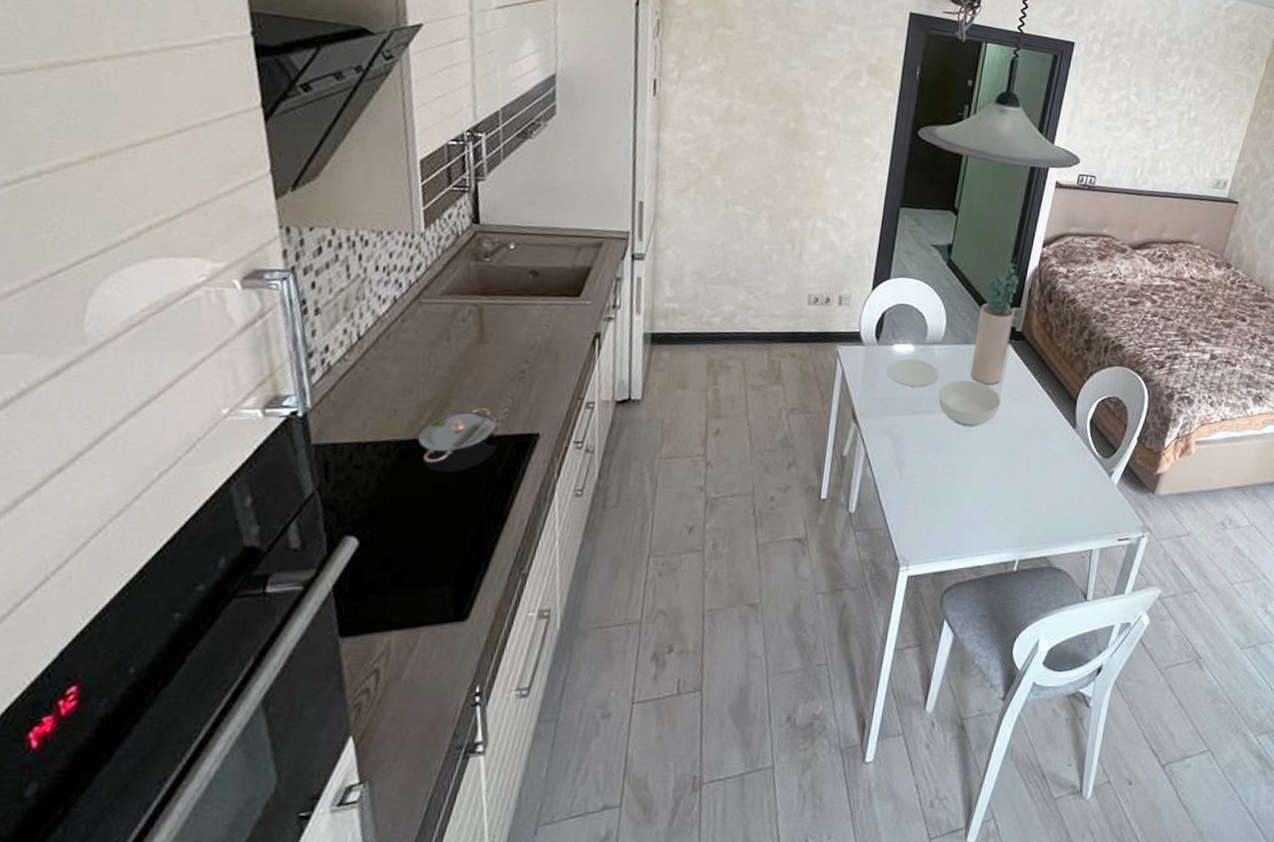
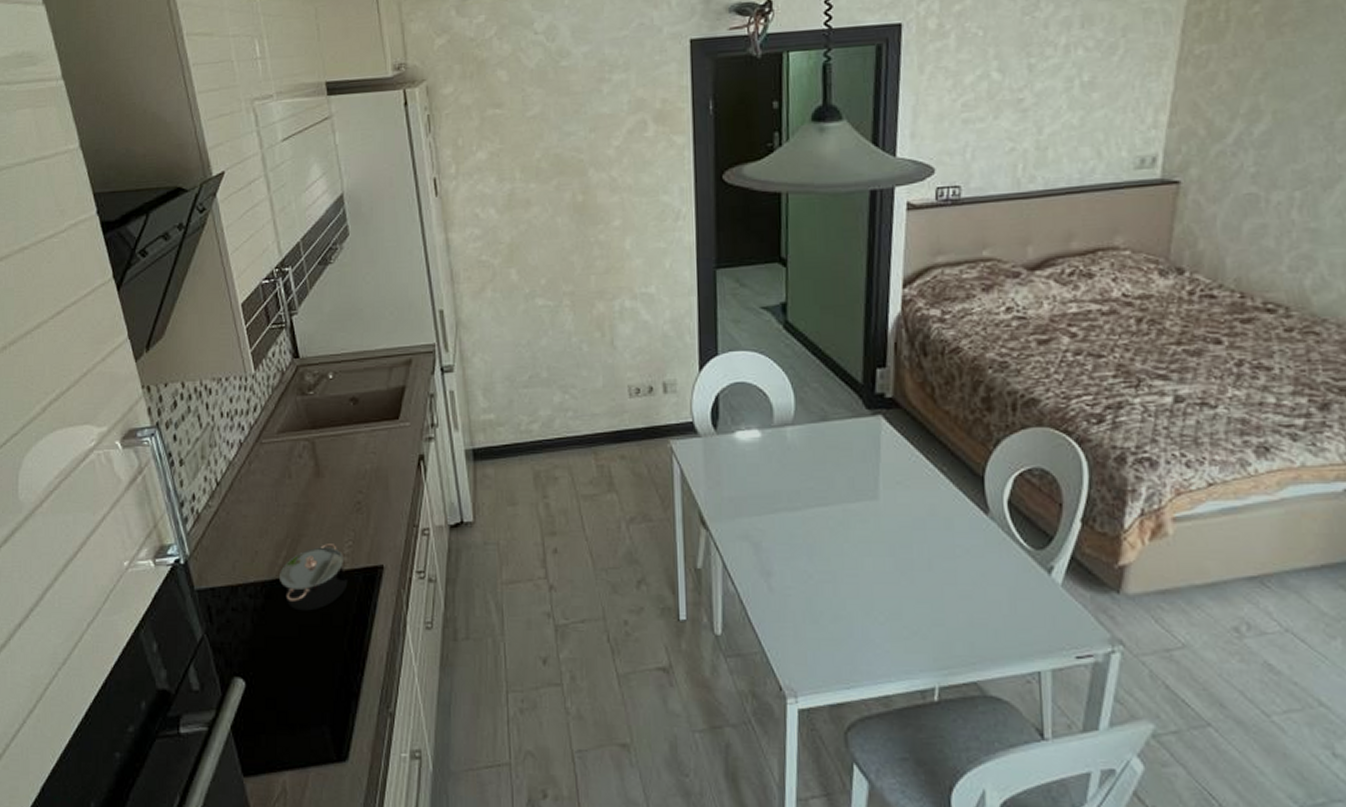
plate: present [886,359,939,388] -> none [731,447,796,480]
bowl: present [938,379,1002,426] -> none [798,465,883,522]
vase: present [970,256,1021,386] -> none [834,305,881,470]

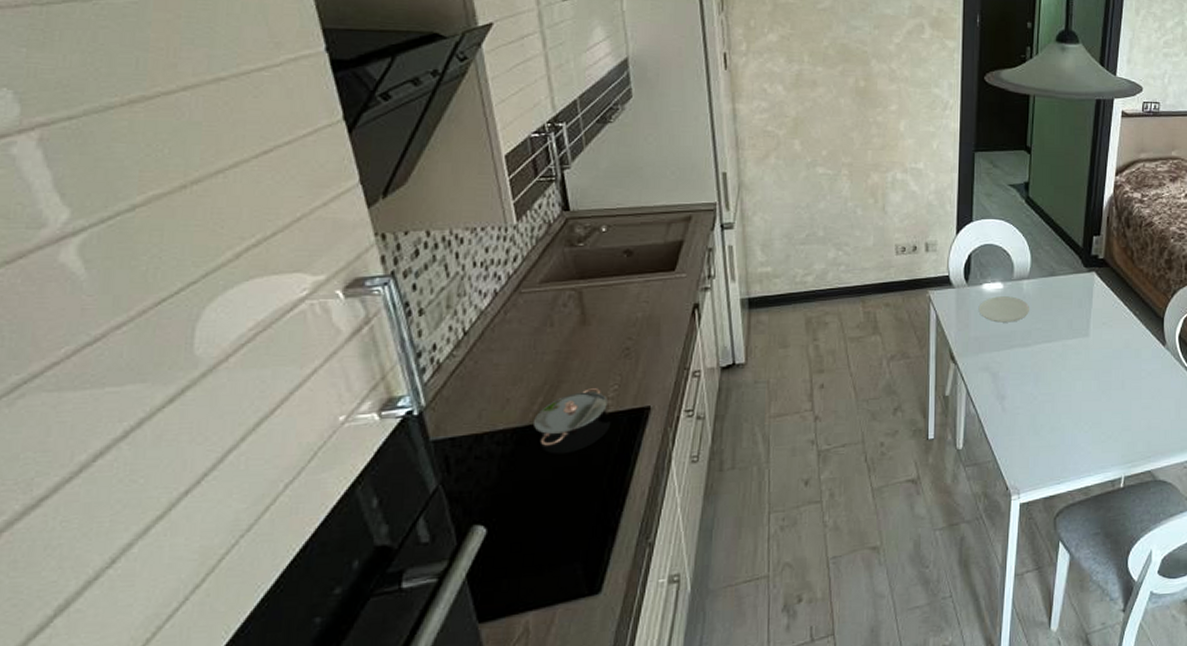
plate: none [731,447,796,480] -> present [978,296,1029,323]

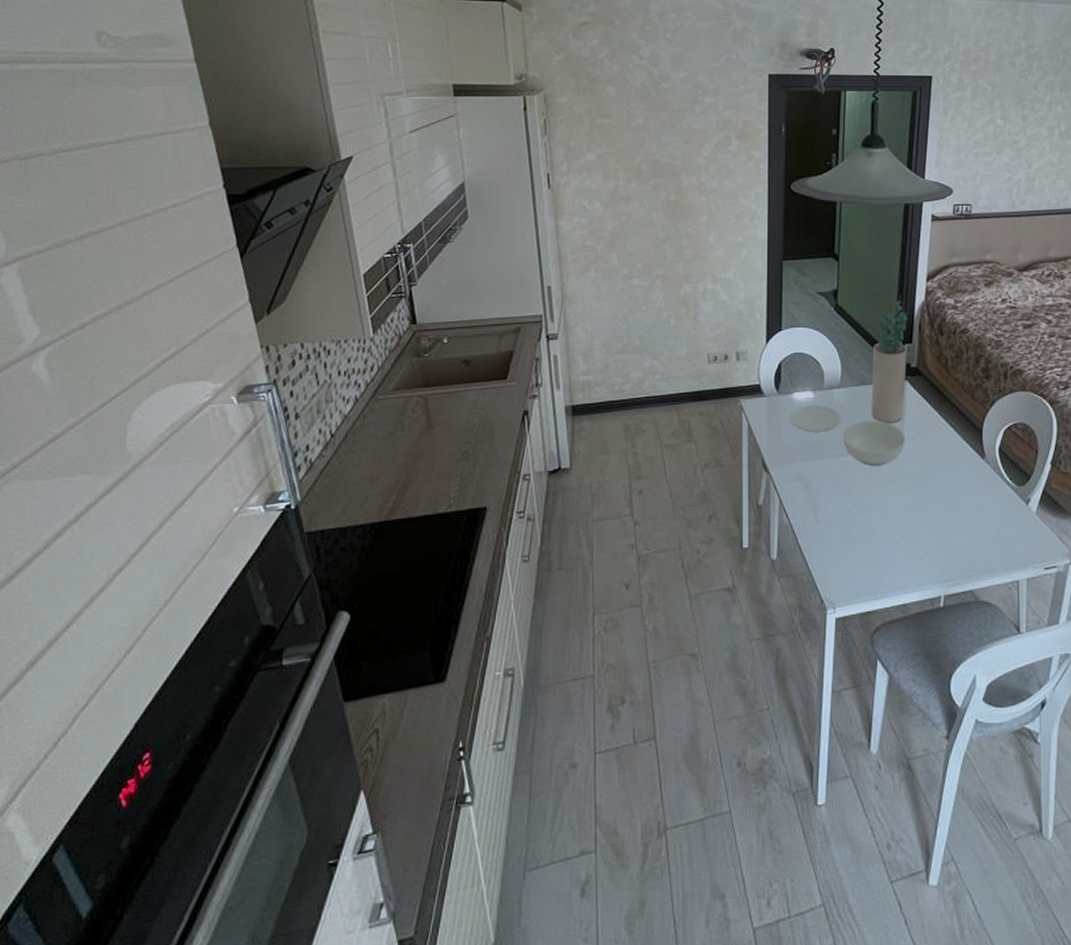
cooking pot: present [534,388,611,455] -> none [388,489,453,549]
bowl: none [1030,310,1092,354] -> present [842,420,906,465]
vase: none [1059,187,1097,314] -> present [871,294,909,424]

